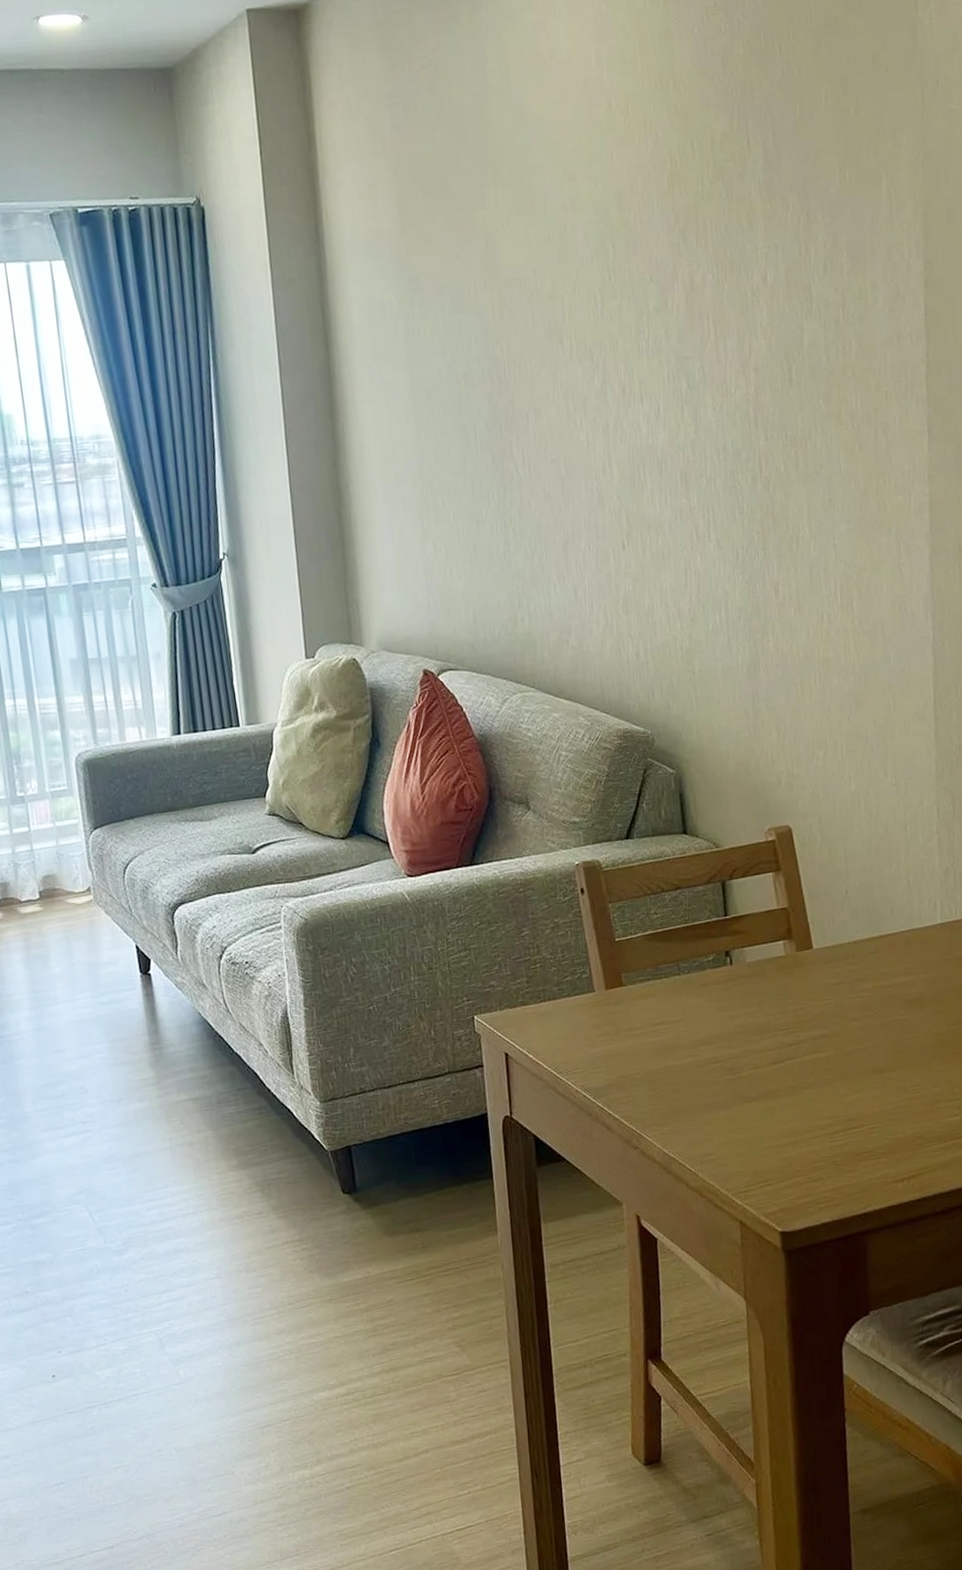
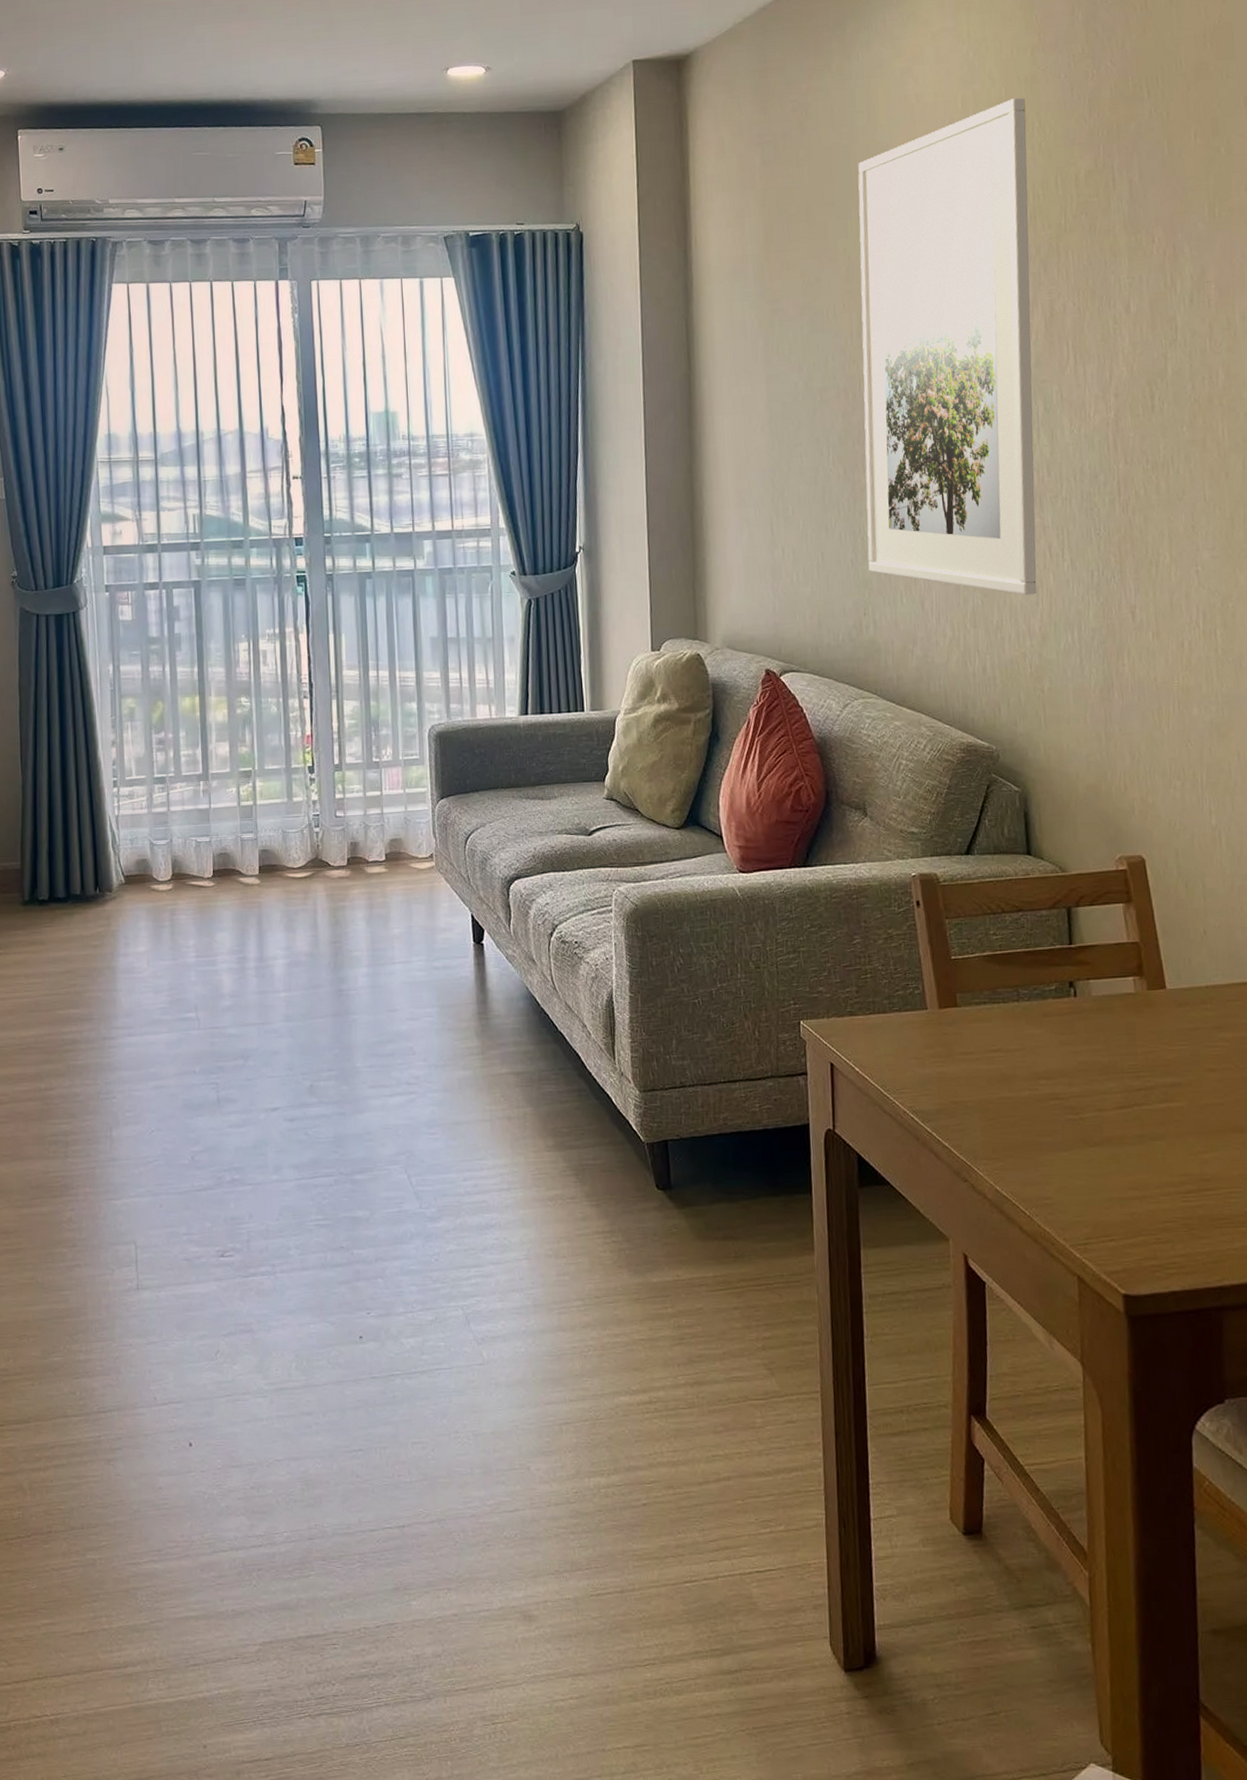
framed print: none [492,54,685,578] -> present [858,97,1037,595]

